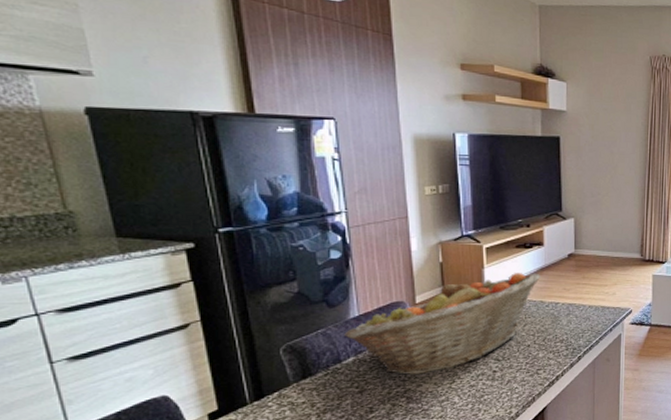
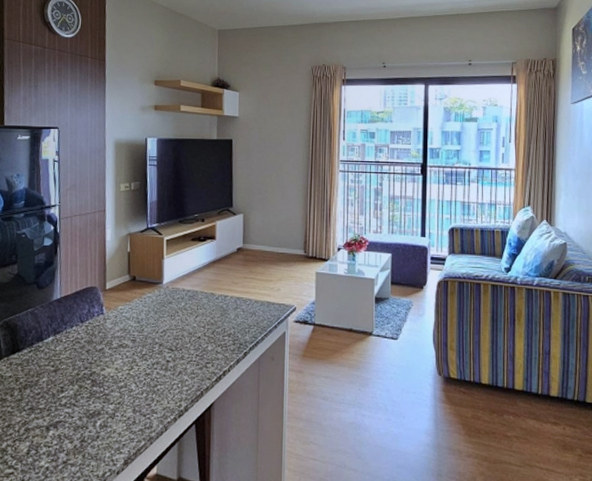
fruit basket: present [344,273,540,375] -> none [47,265,212,358]

